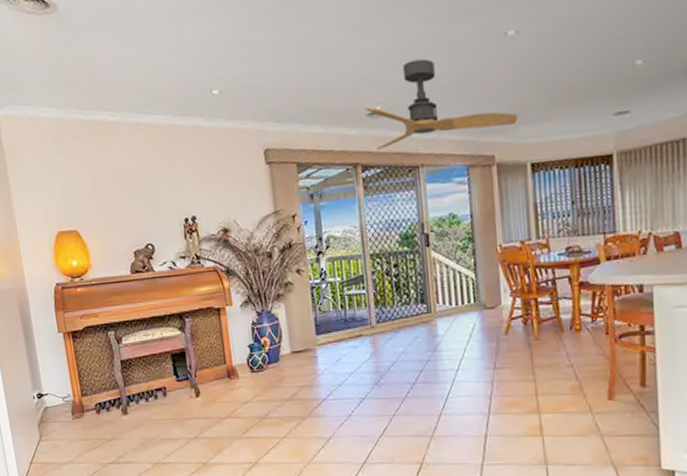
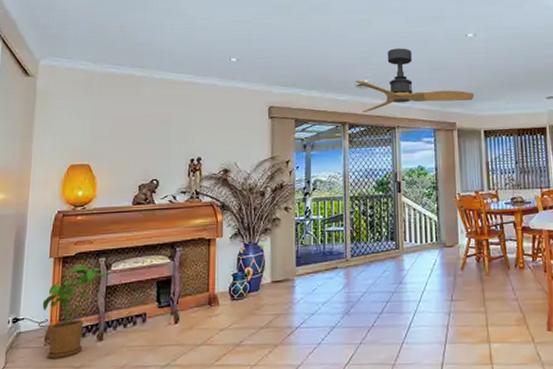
house plant: none [61,340,120,432] -> present [42,265,108,358]

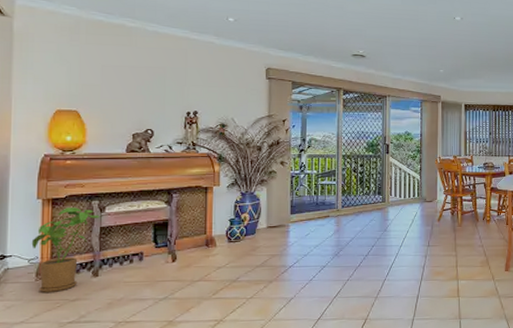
ceiling fan: present [355,48,474,112] -> none [350,24,458,80]

